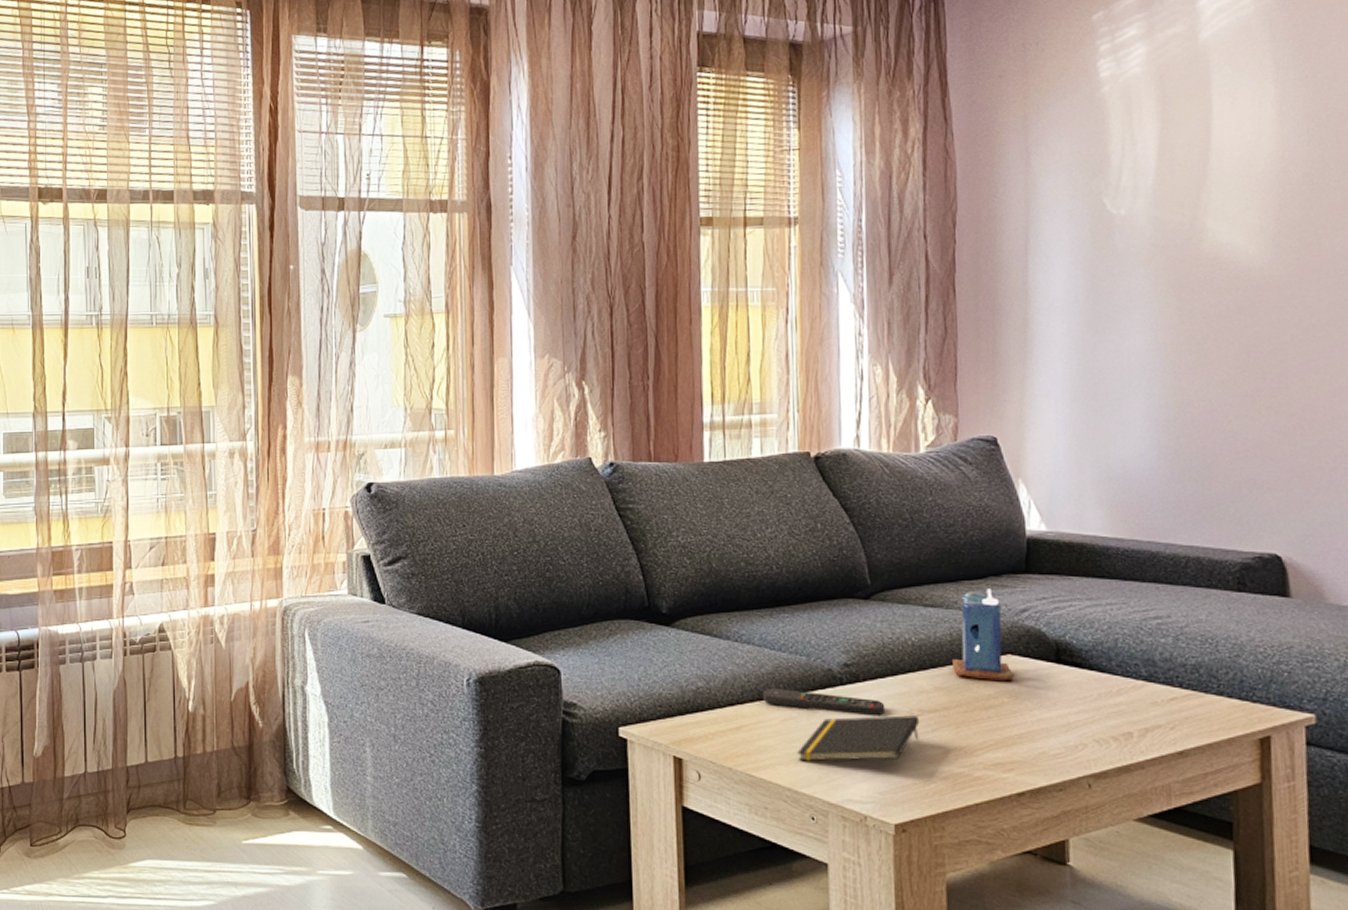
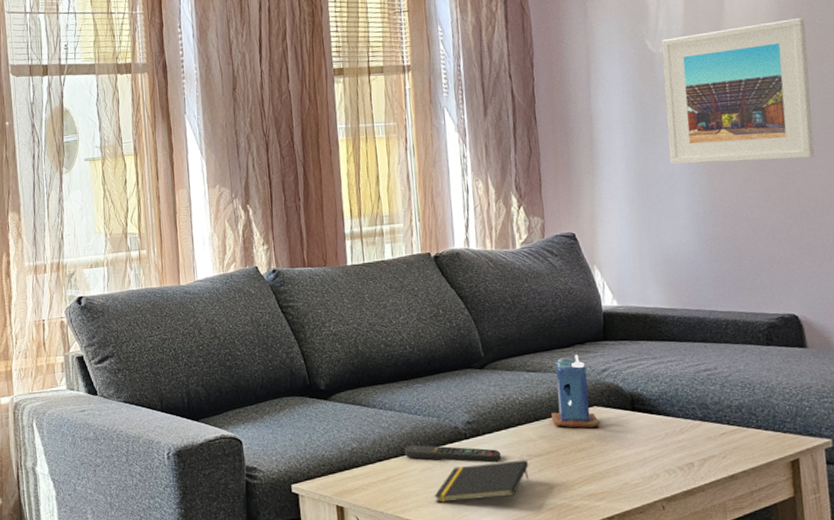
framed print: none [1123,178,1317,358] -> present [661,18,814,165]

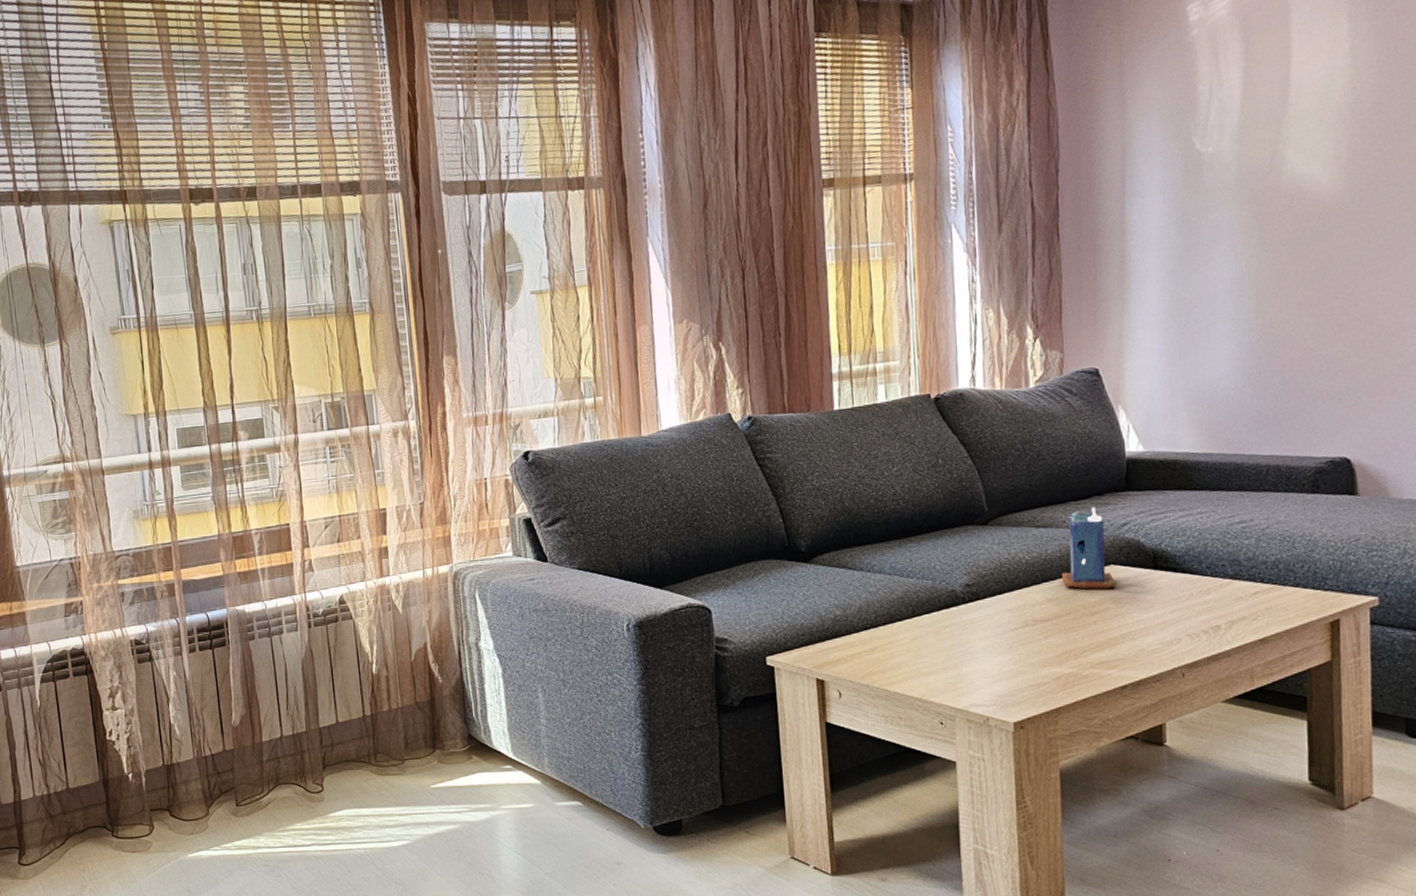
remote control: present [405,444,502,463] -> none [894,610,1004,629]
notepad: present [434,460,529,503] -> none [926,625,1034,674]
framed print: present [661,18,814,165] -> none [1211,107,1385,287]

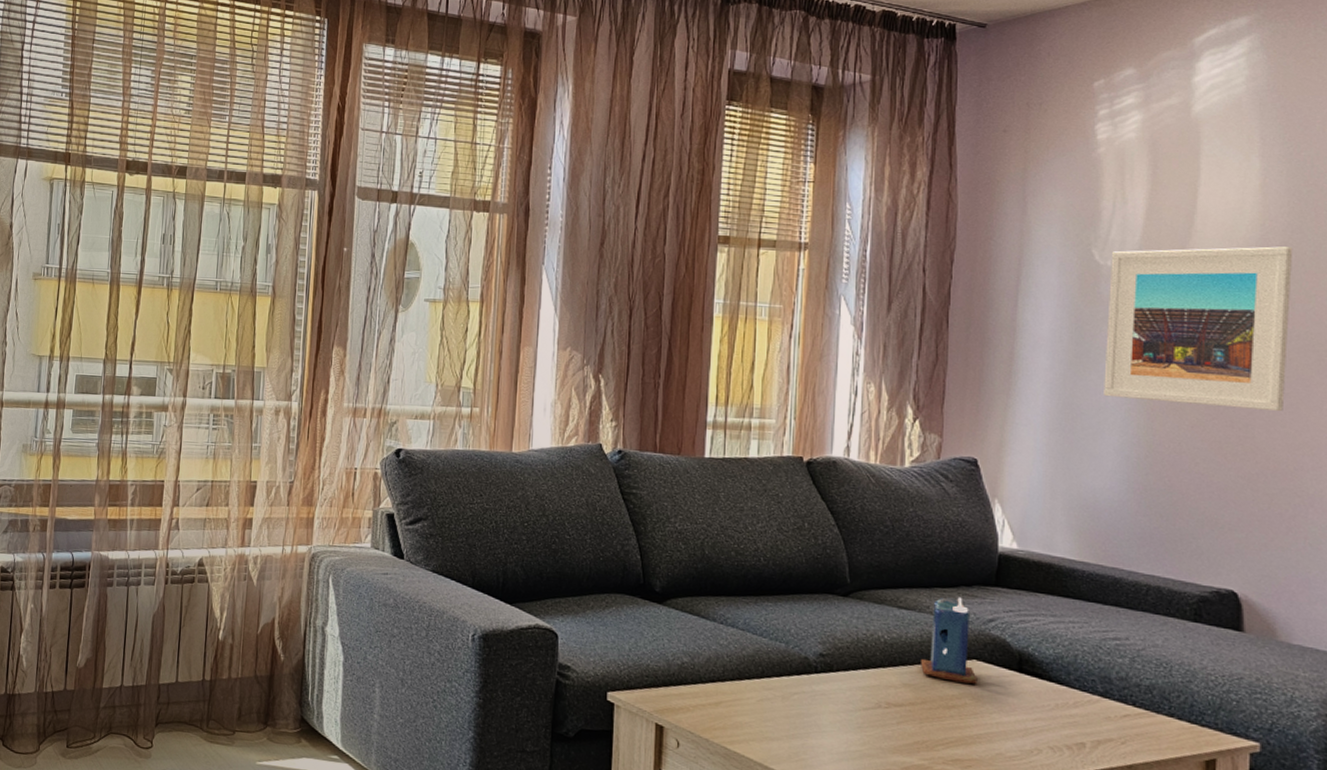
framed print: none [1211,107,1385,287] -> present [1104,246,1293,412]

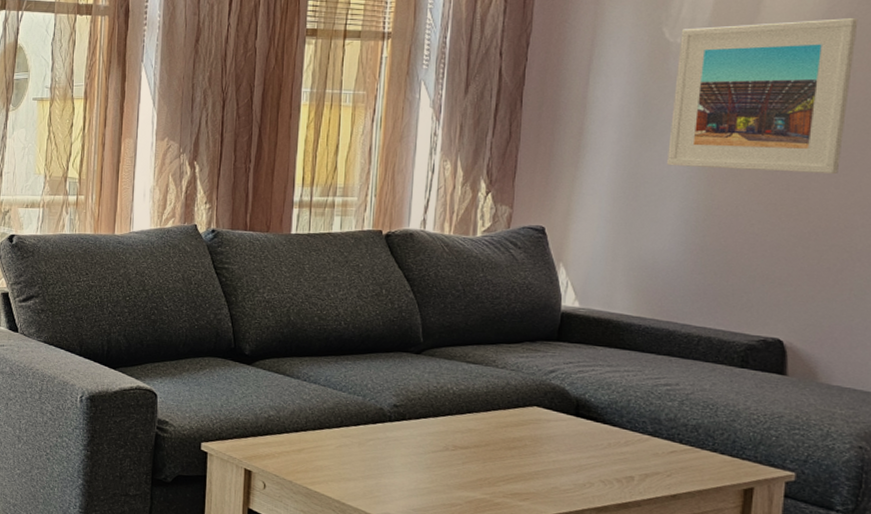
candle: present [921,597,978,684] -> none [486,351,537,428]

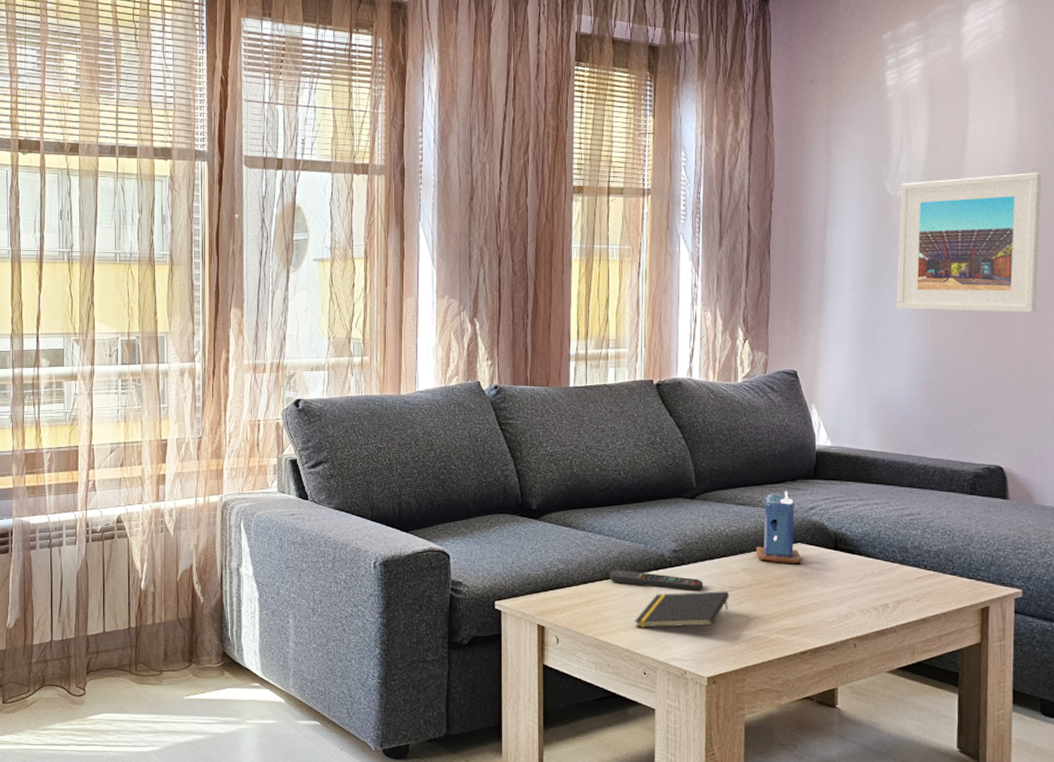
remote control: none [323,419,425,449] -> present [610,569,704,592]
notepad: none [347,447,453,484] -> present [634,591,730,628]
candle: none [486,351,537,428] -> present [756,491,802,563]

